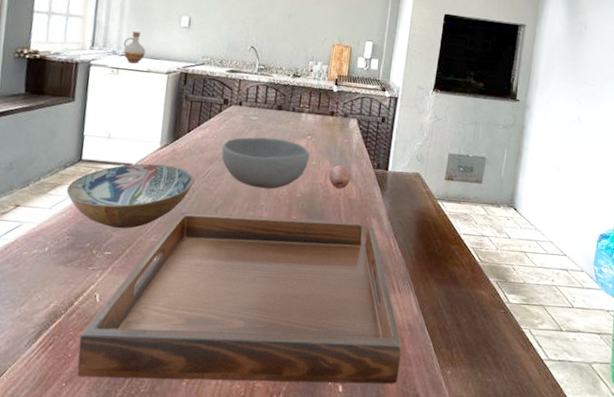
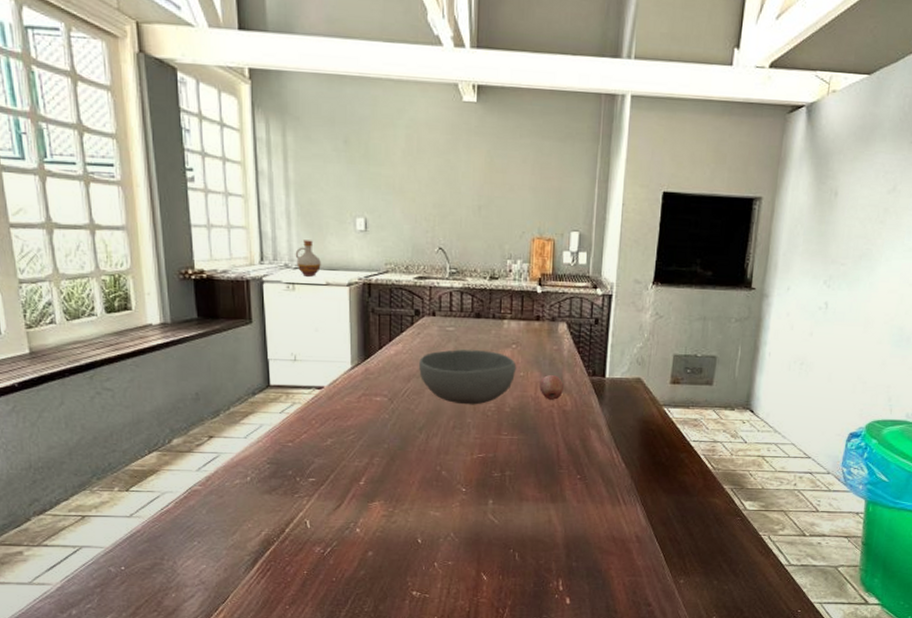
wooden bowl: present [66,163,195,229] -> none [259,385,393,454]
serving tray: present [77,212,402,384] -> none [296,434,630,600]

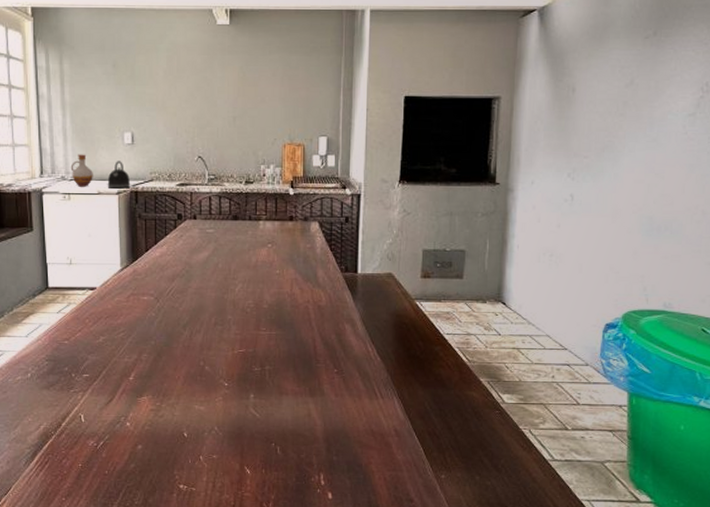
kettle: none [337,249,363,280] -> present [107,161,131,189]
bowl: present [419,349,517,405] -> none [182,250,273,302]
fruit: present [539,374,564,400] -> none [295,271,318,296]

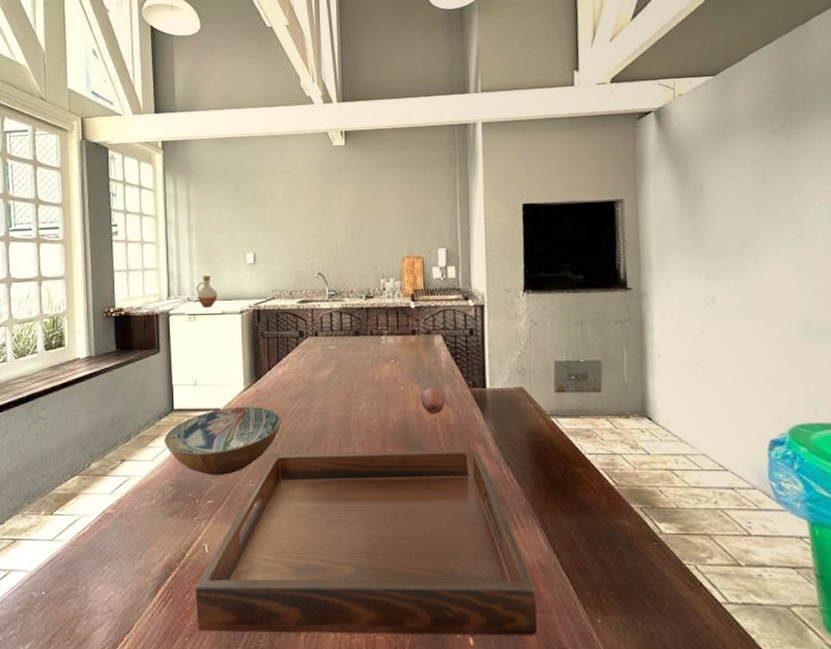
wooden bowl: none [38,286,159,351] -> present [164,406,282,475]
serving tray: none [72,329,390,492] -> present [195,450,538,636]
kettle: present [107,161,131,189] -> none [230,280,253,308]
fruit: none [295,271,318,296] -> present [421,387,445,414]

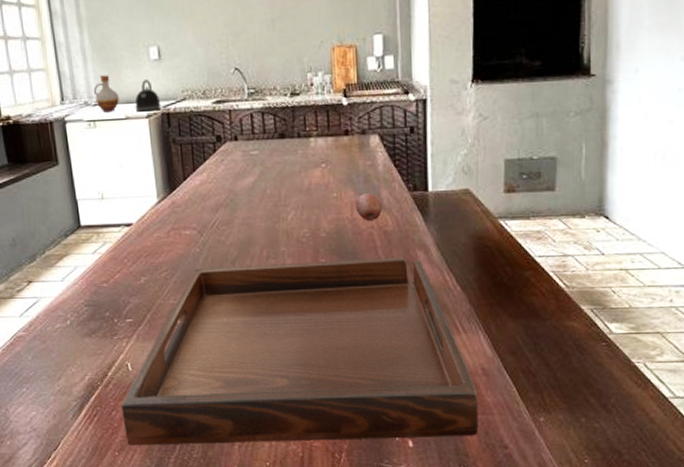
wooden bowl: present [164,406,282,475] -> none [73,220,203,293]
kettle: none [230,280,253,308] -> present [135,80,162,112]

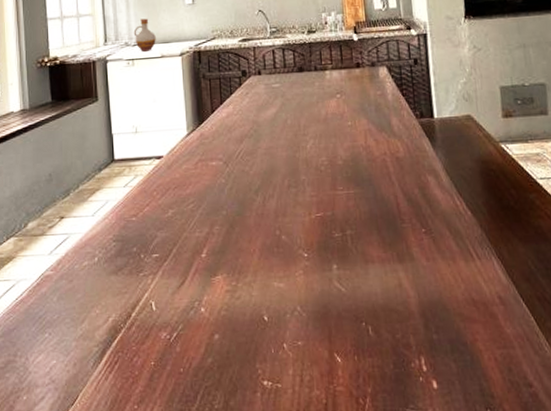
serving tray: present [121,257,479,446] -> none [143,183,502,397]
kettle: present [135,80,162,112] -> none [170,22,194,51]
fruit: present [355,192,382,221] -> none [368,120,393,148]

